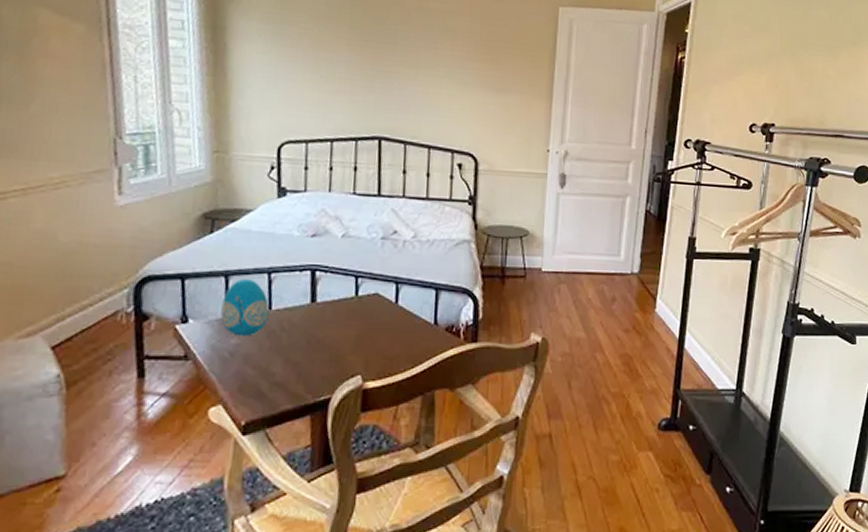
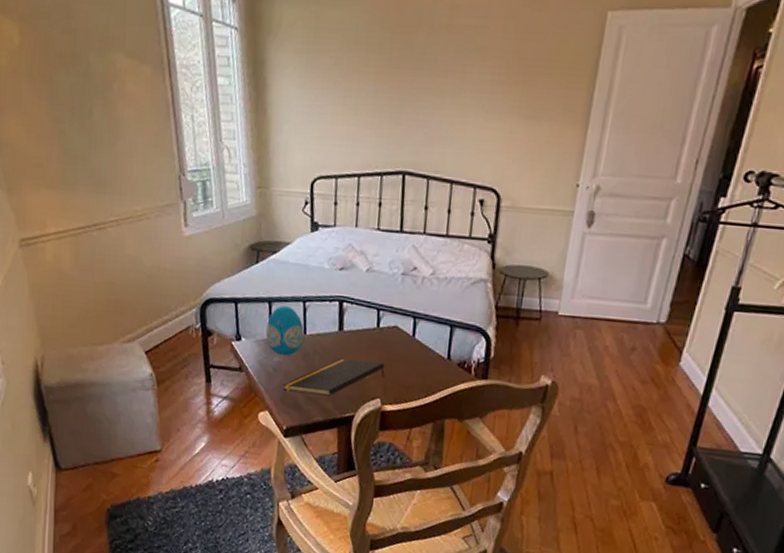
notepad: none [241,334,366,379] -> present [283,359,385,396]

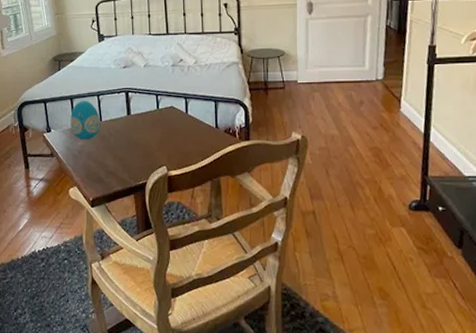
notepad: present [283,359,385,396] -> none [87,136,167,169]

